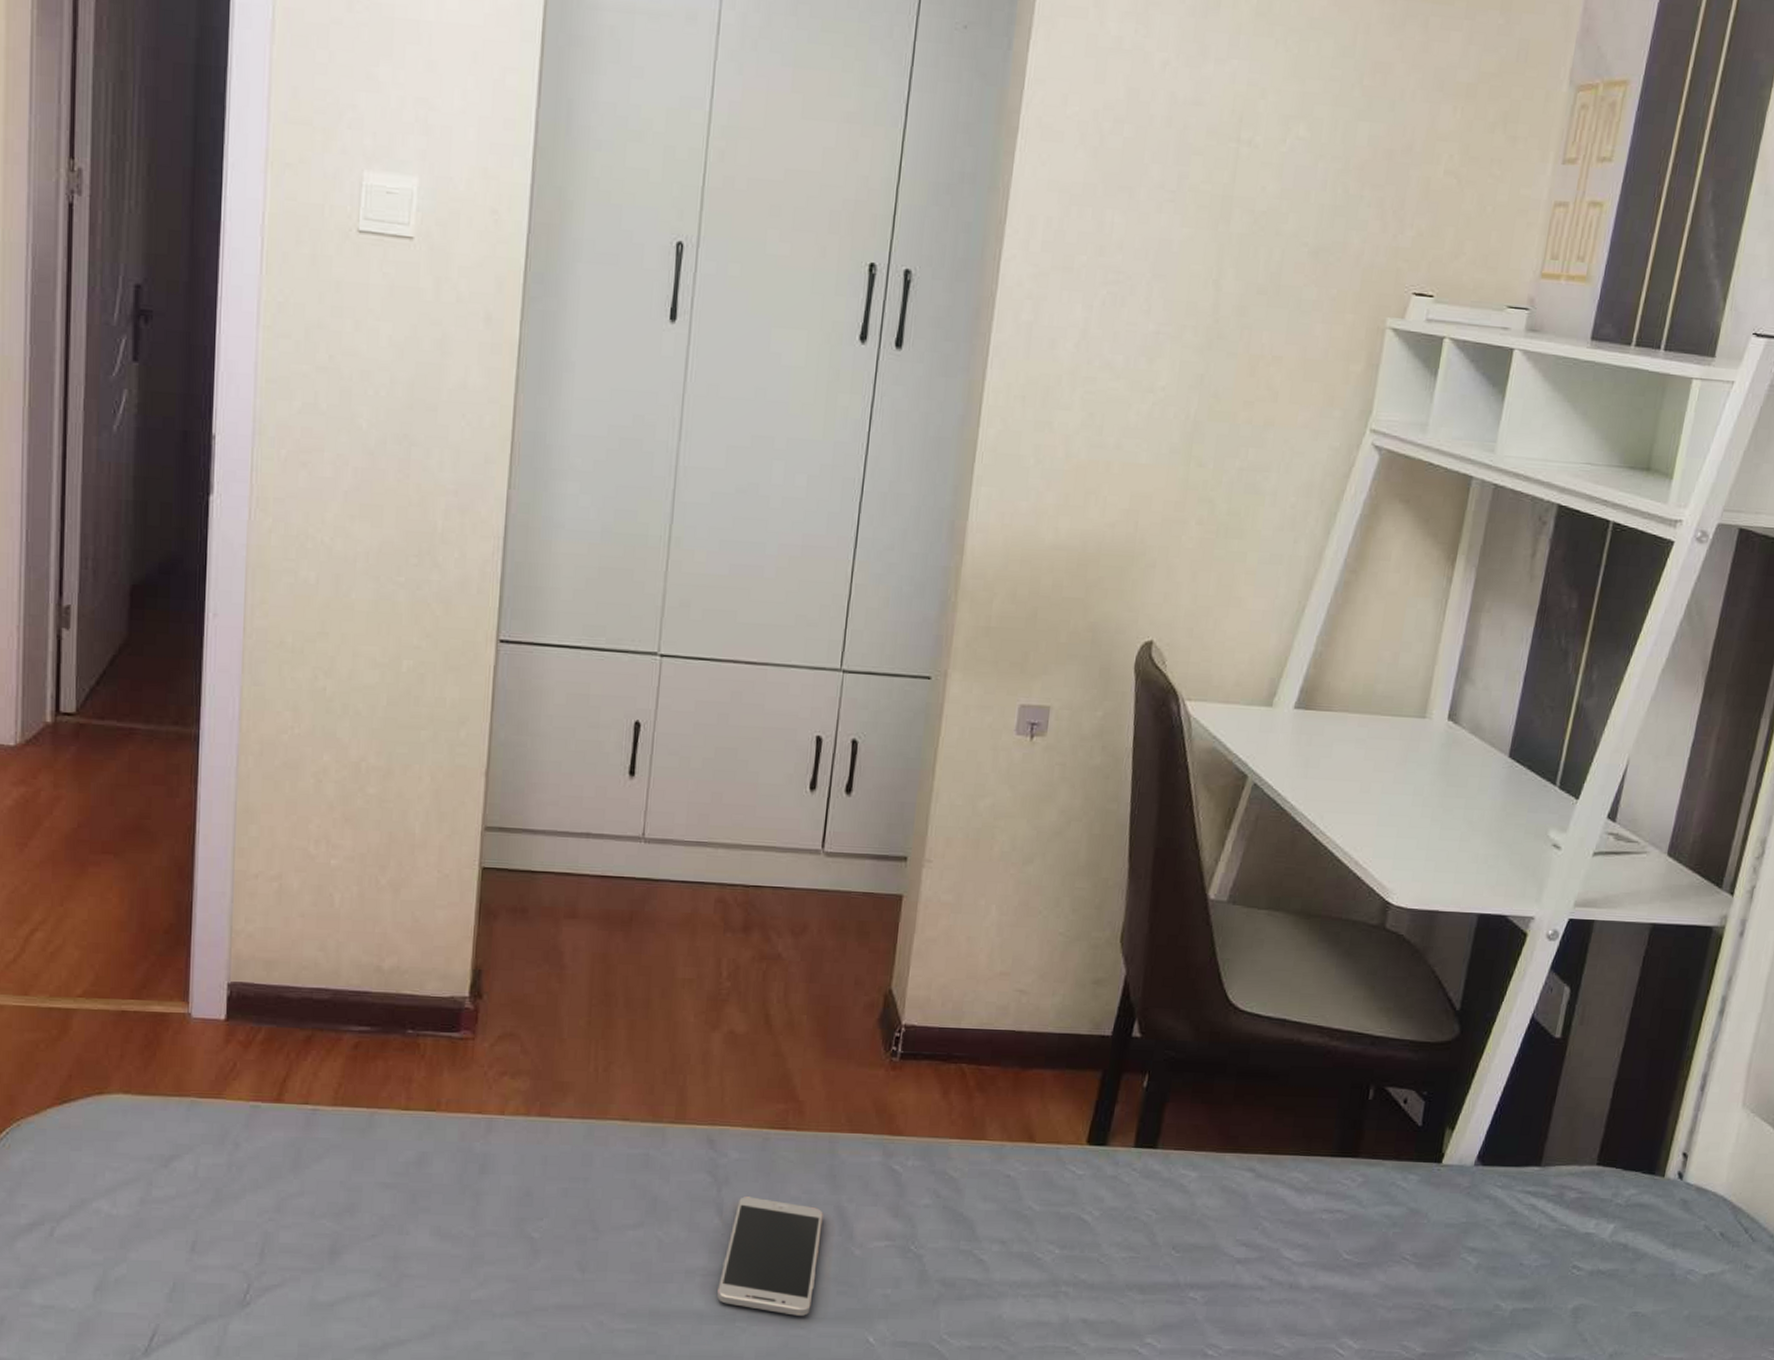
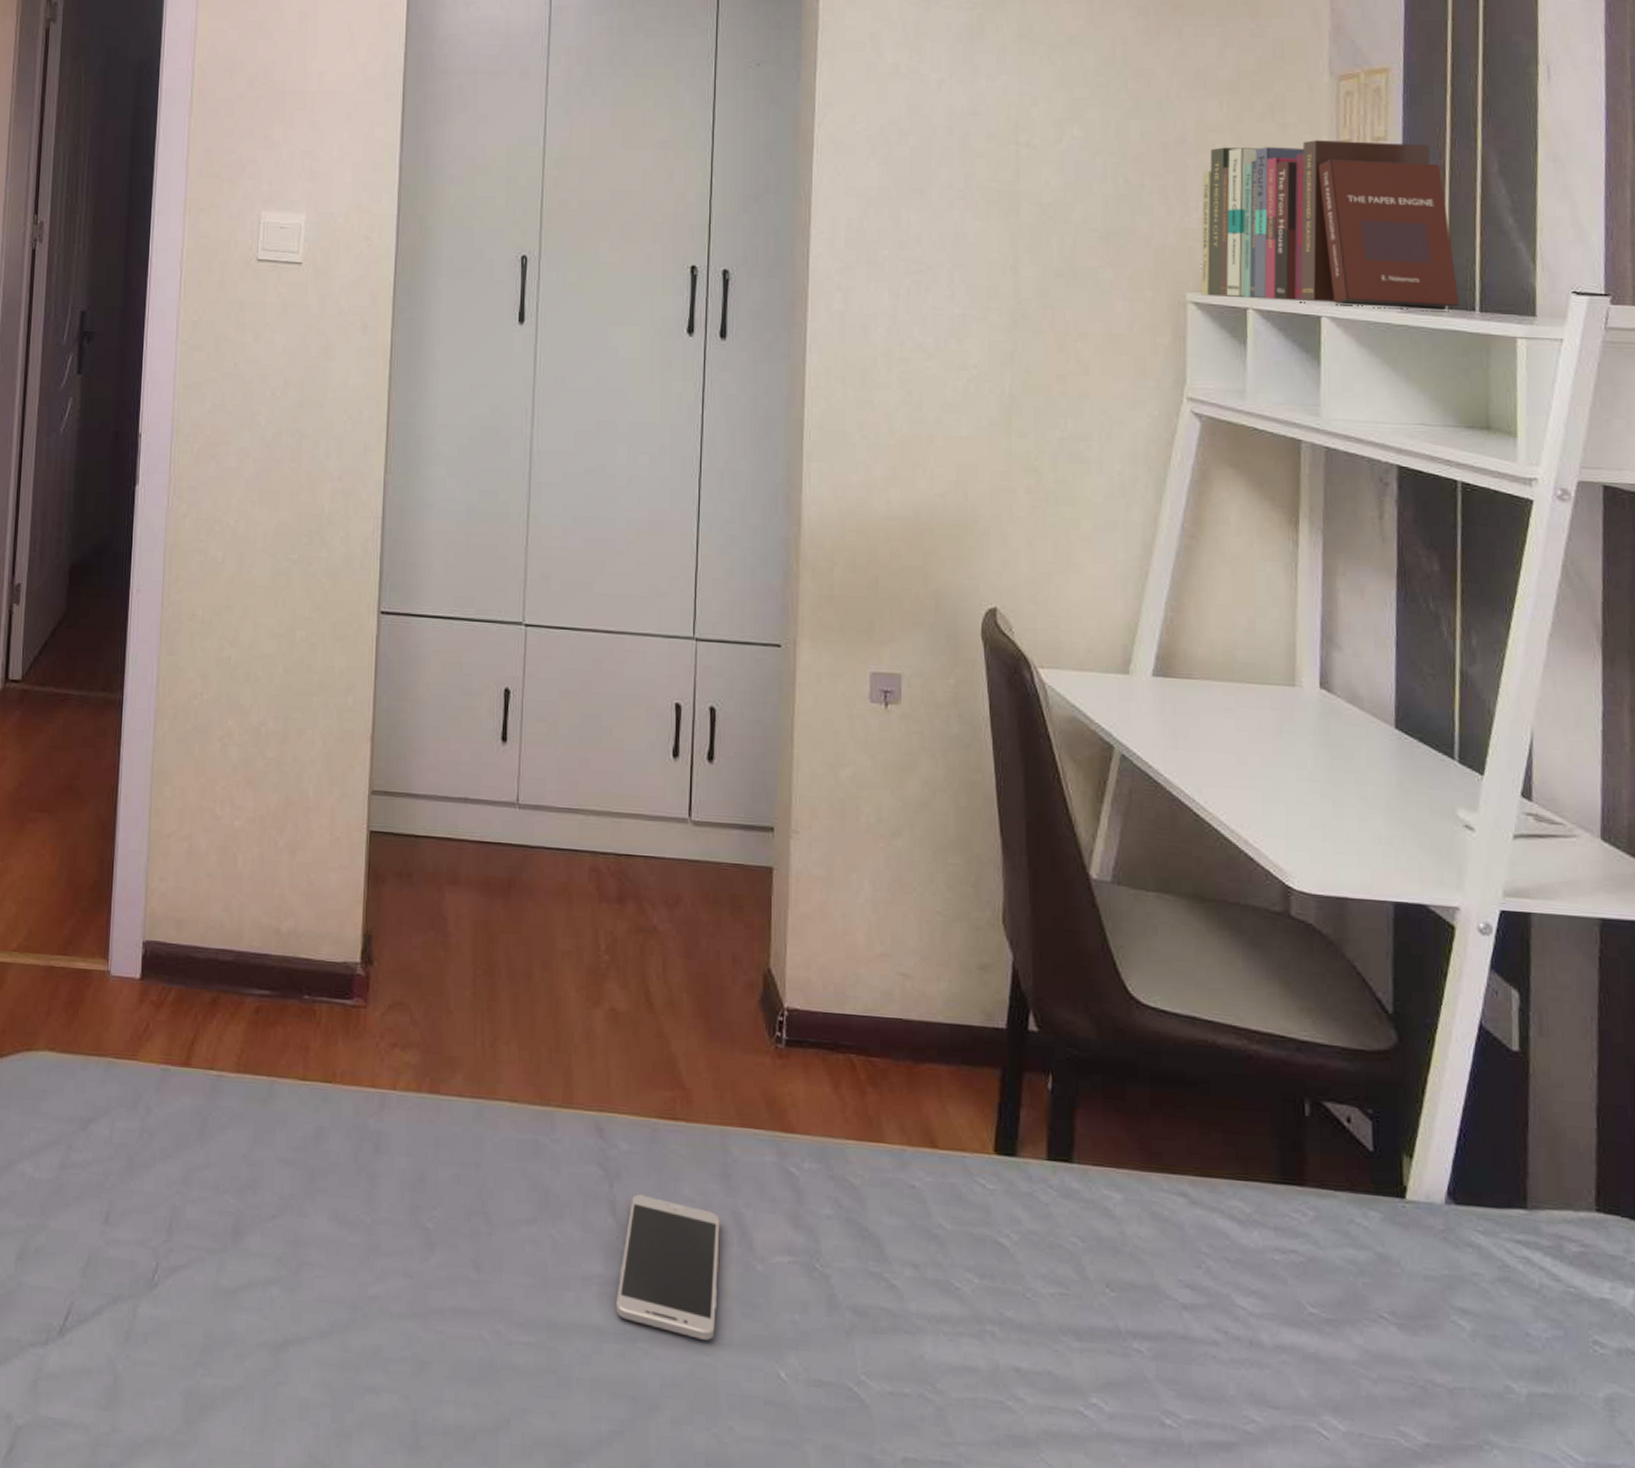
books: none [1401,156,1658,348] -> present [1200,140,1459,311]

